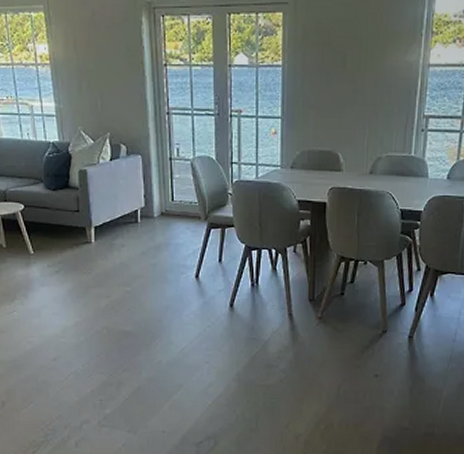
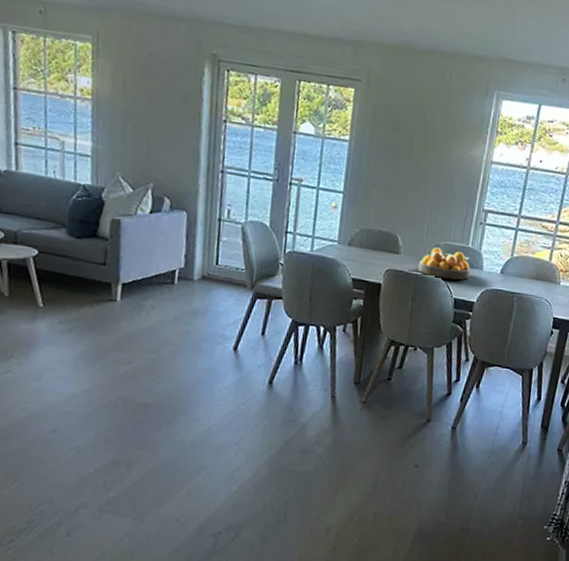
fruit bowl: none [361,160,416,191] -> present [418,247,471,280]

